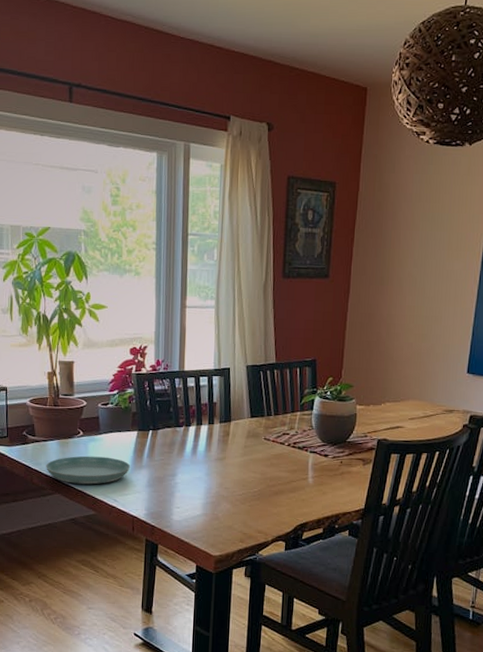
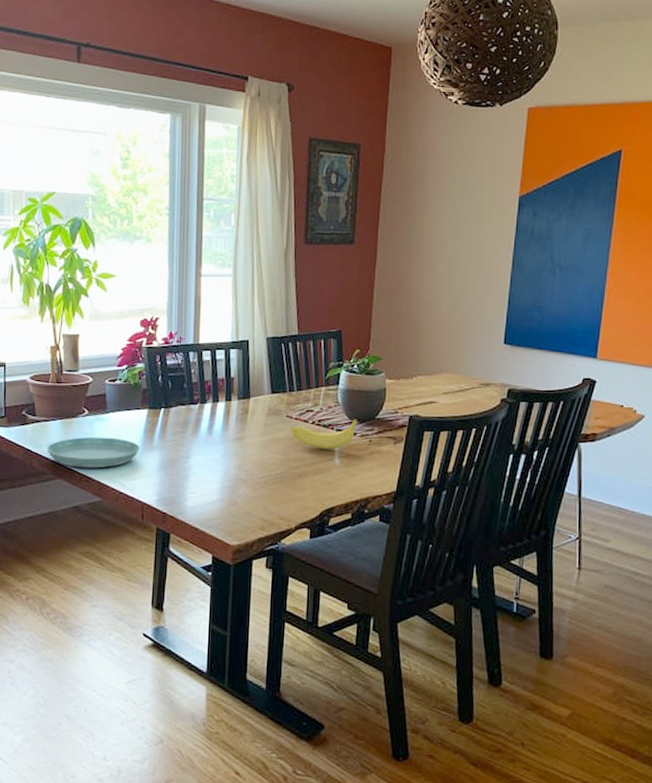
fruit: none [268,441,330,470] -> present [291,418,357,449]

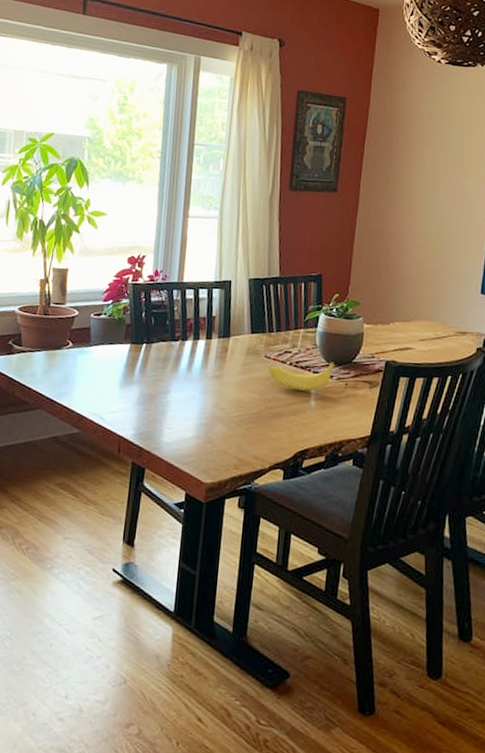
saucer: present [47,436,140,468] -> none [30,368,121,400]

